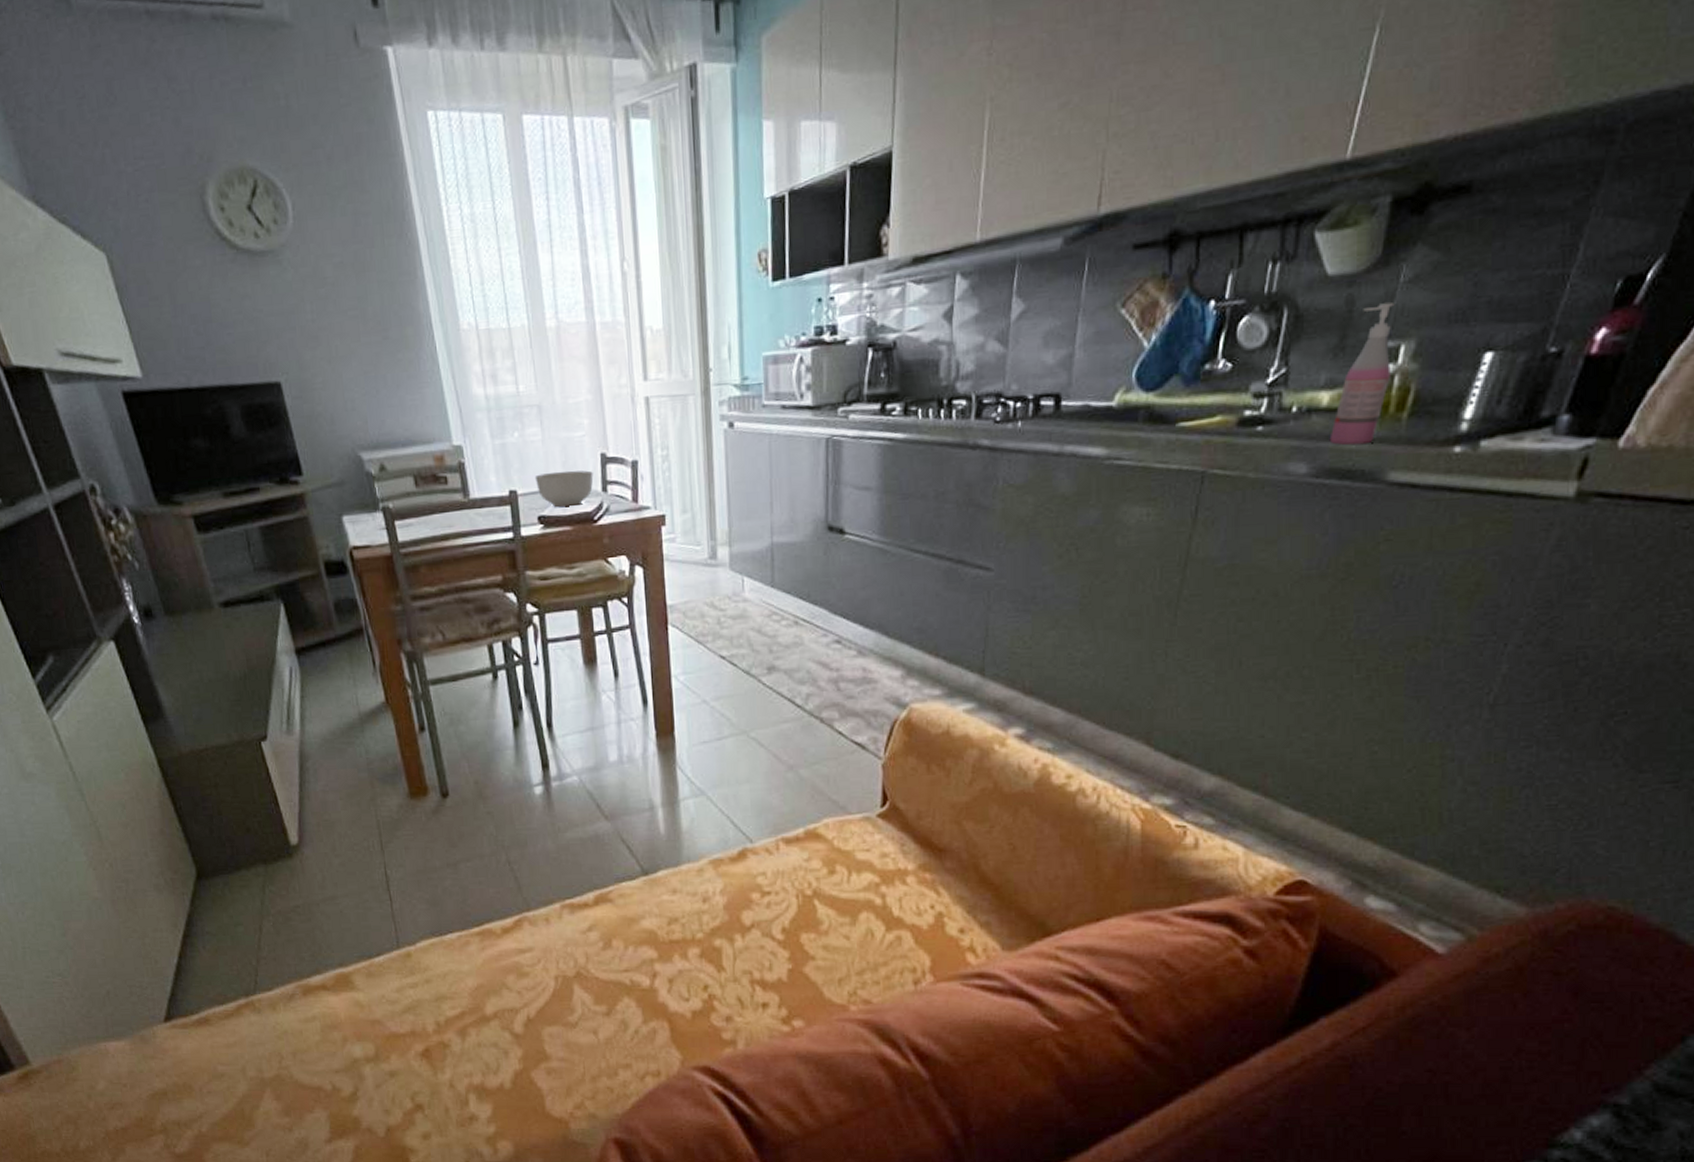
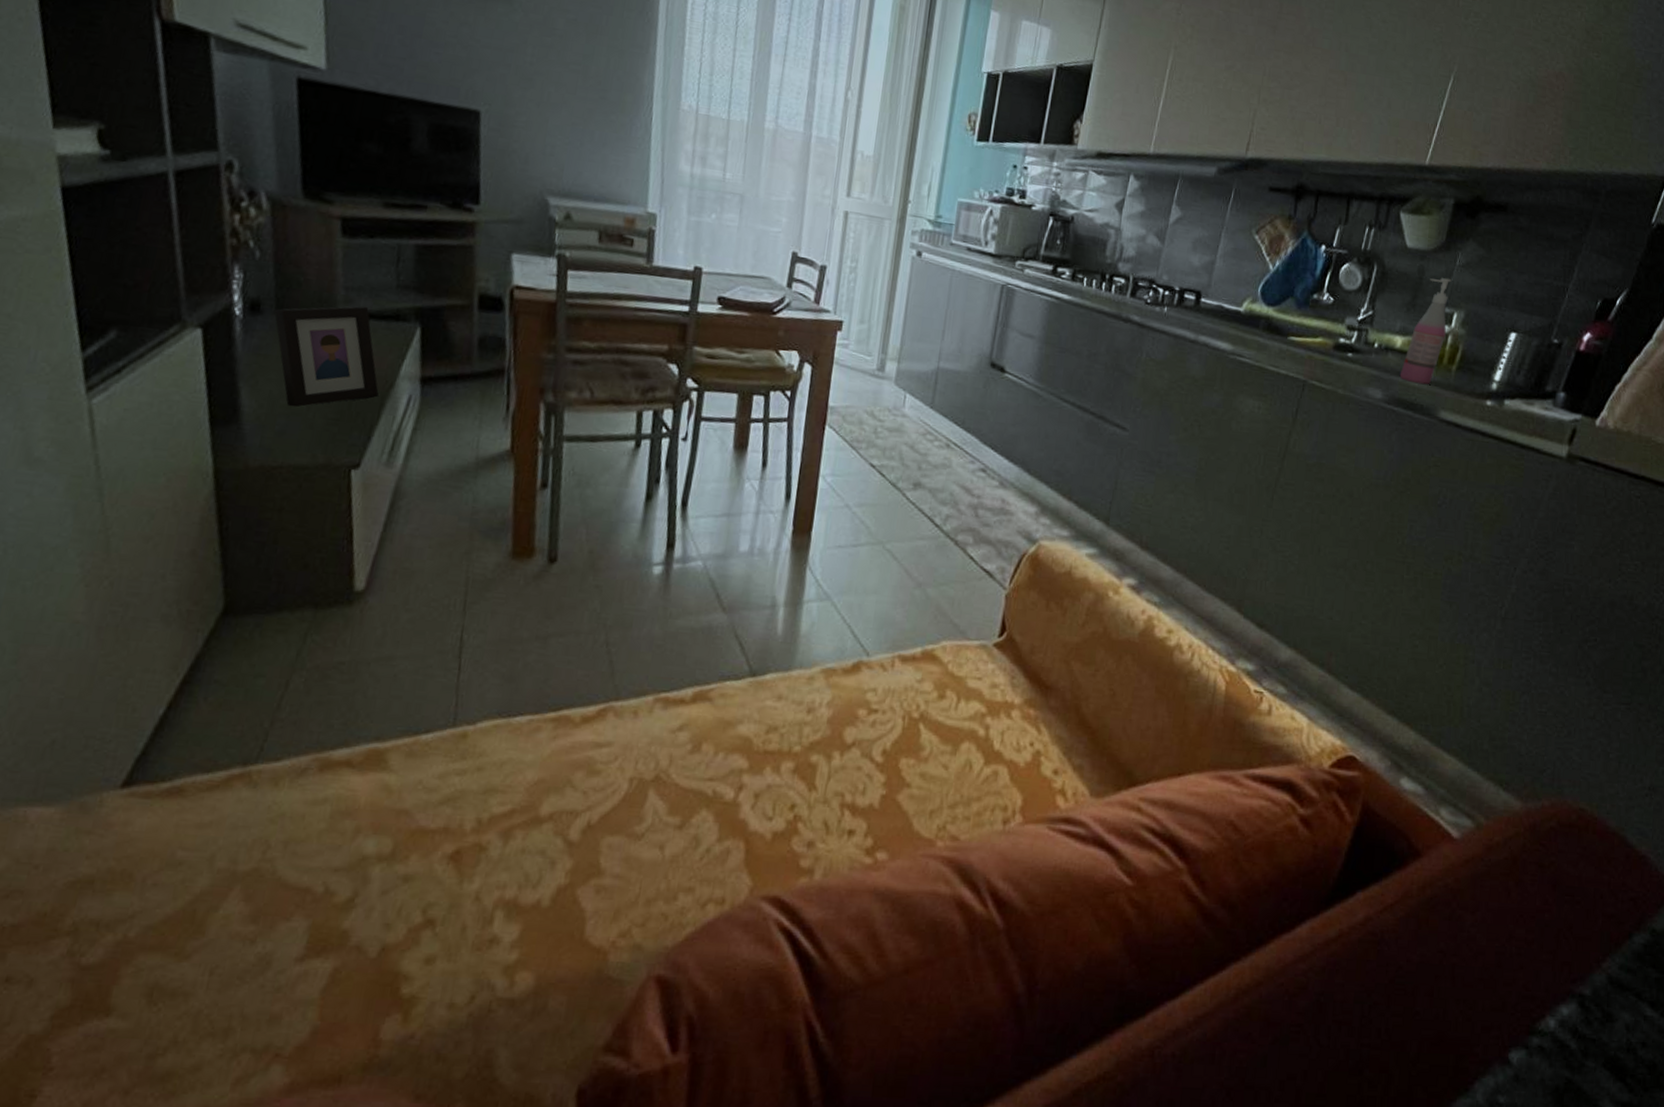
picture frame: none [163,593,265,696] -> present [274,306,379,407]
bowl: present [534,470,594,508] -> none [722,257,782,295]

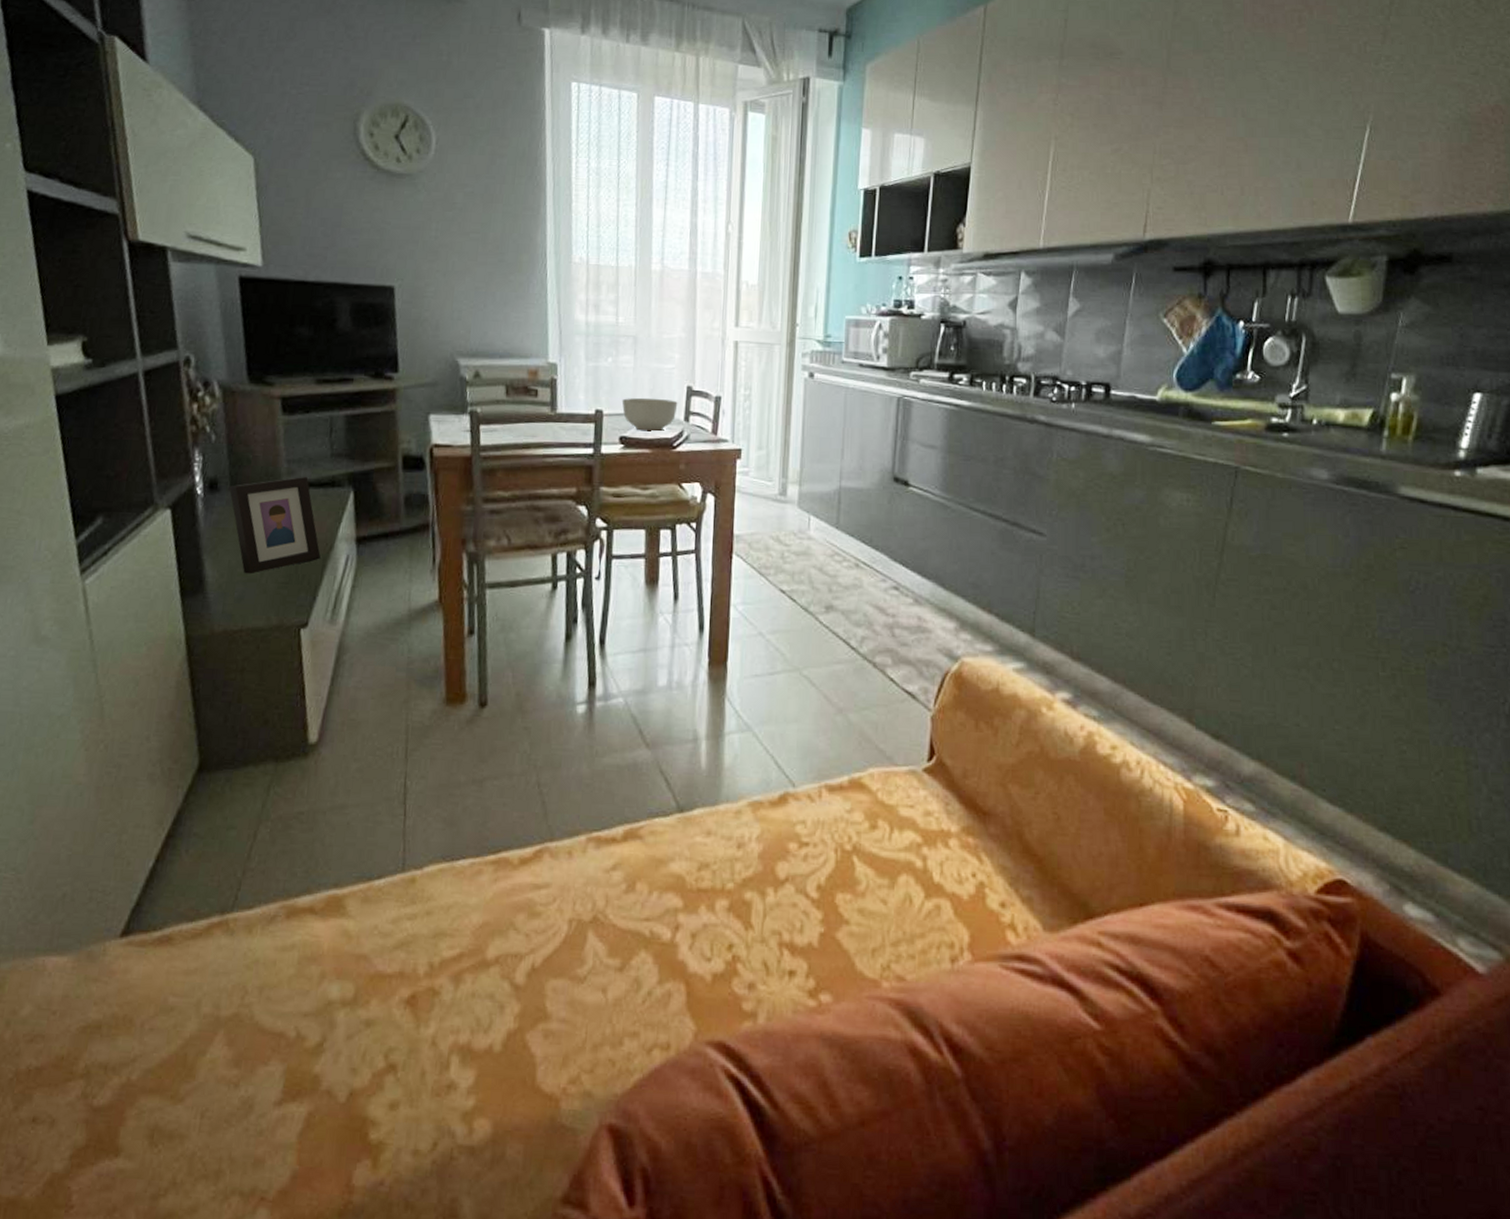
bowl: none [722,257,782,295] -> present [621,397,678,432]
soap dispenser: present [1399,278,1452,385] -> none [1346,342,1396,460]

